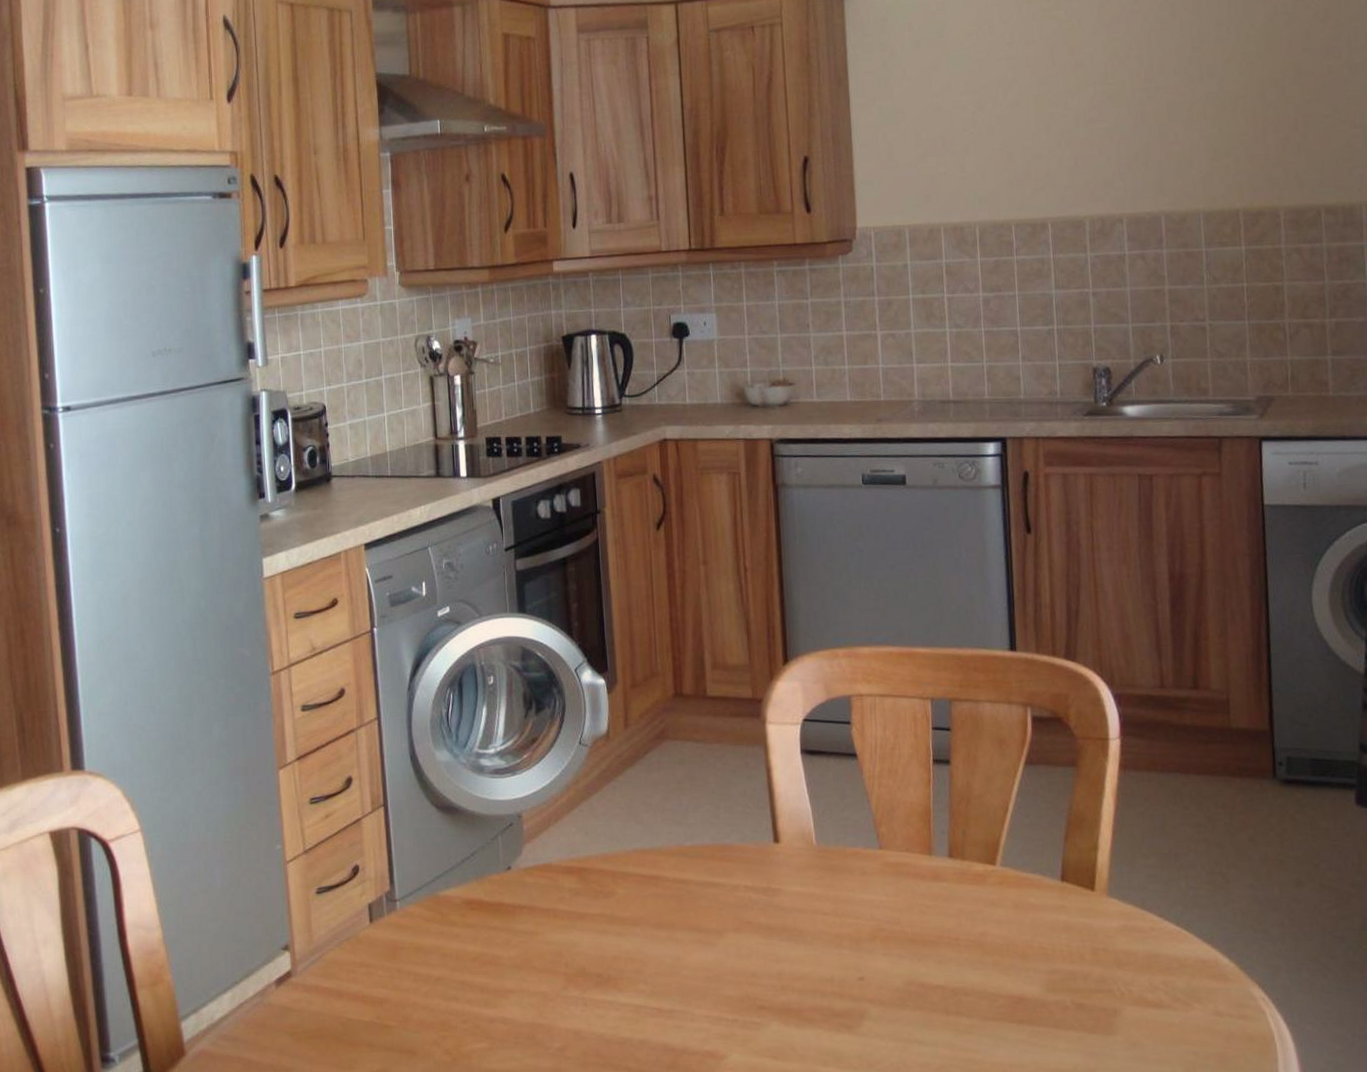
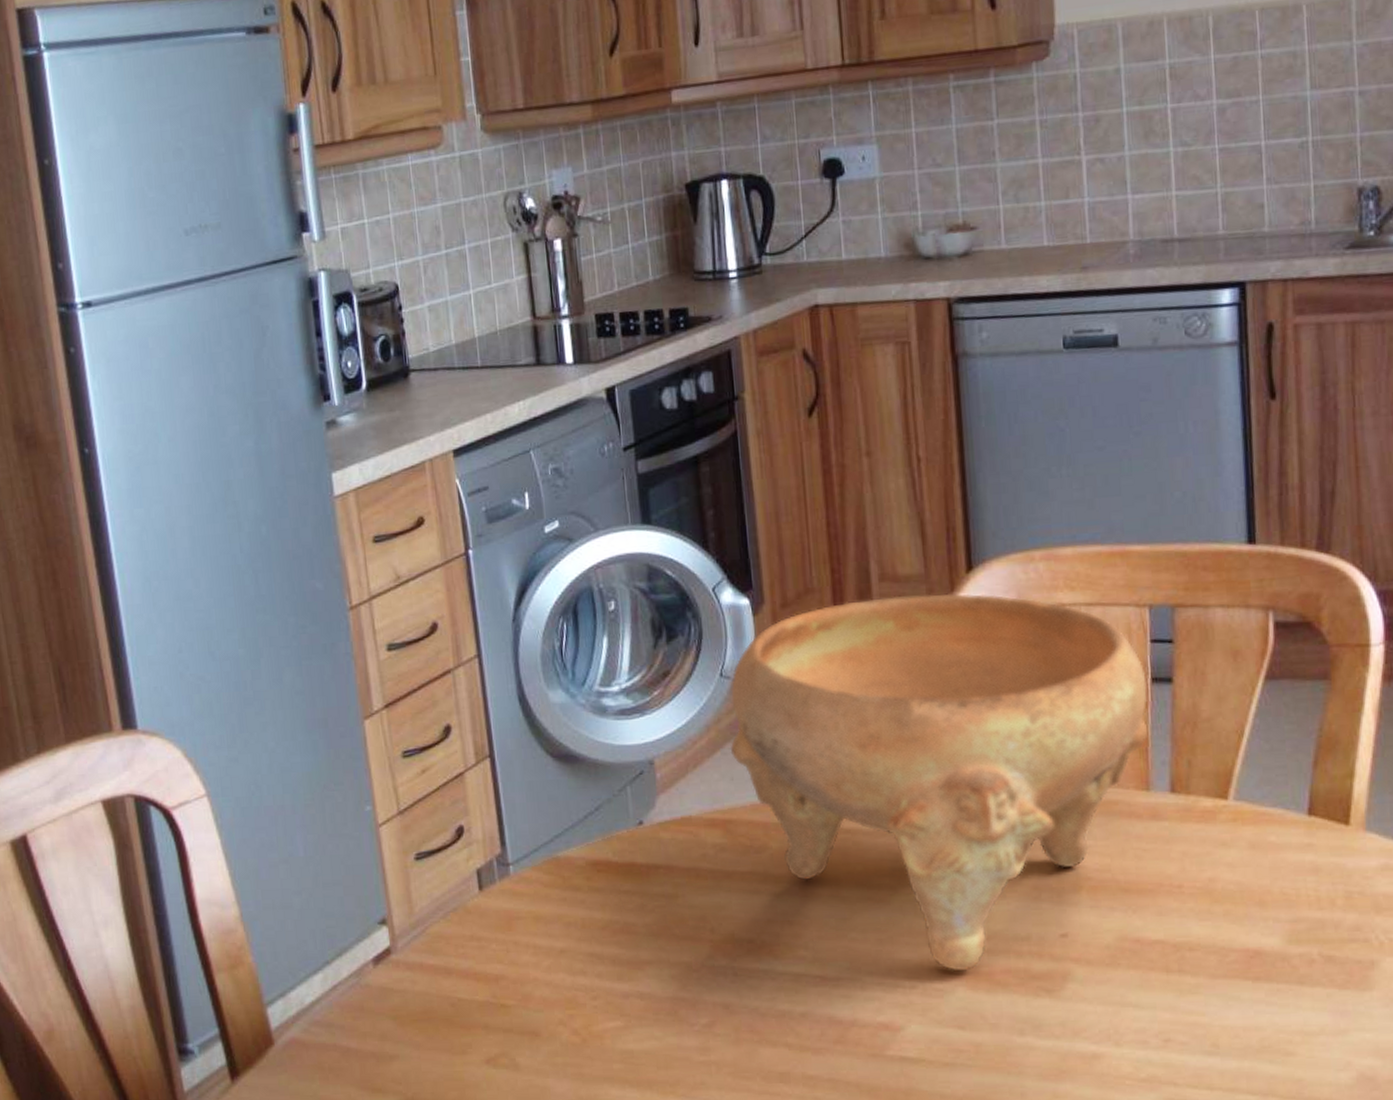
decorative bowl: none [586,681,931,1008] -> present [730,593,1149,971]

